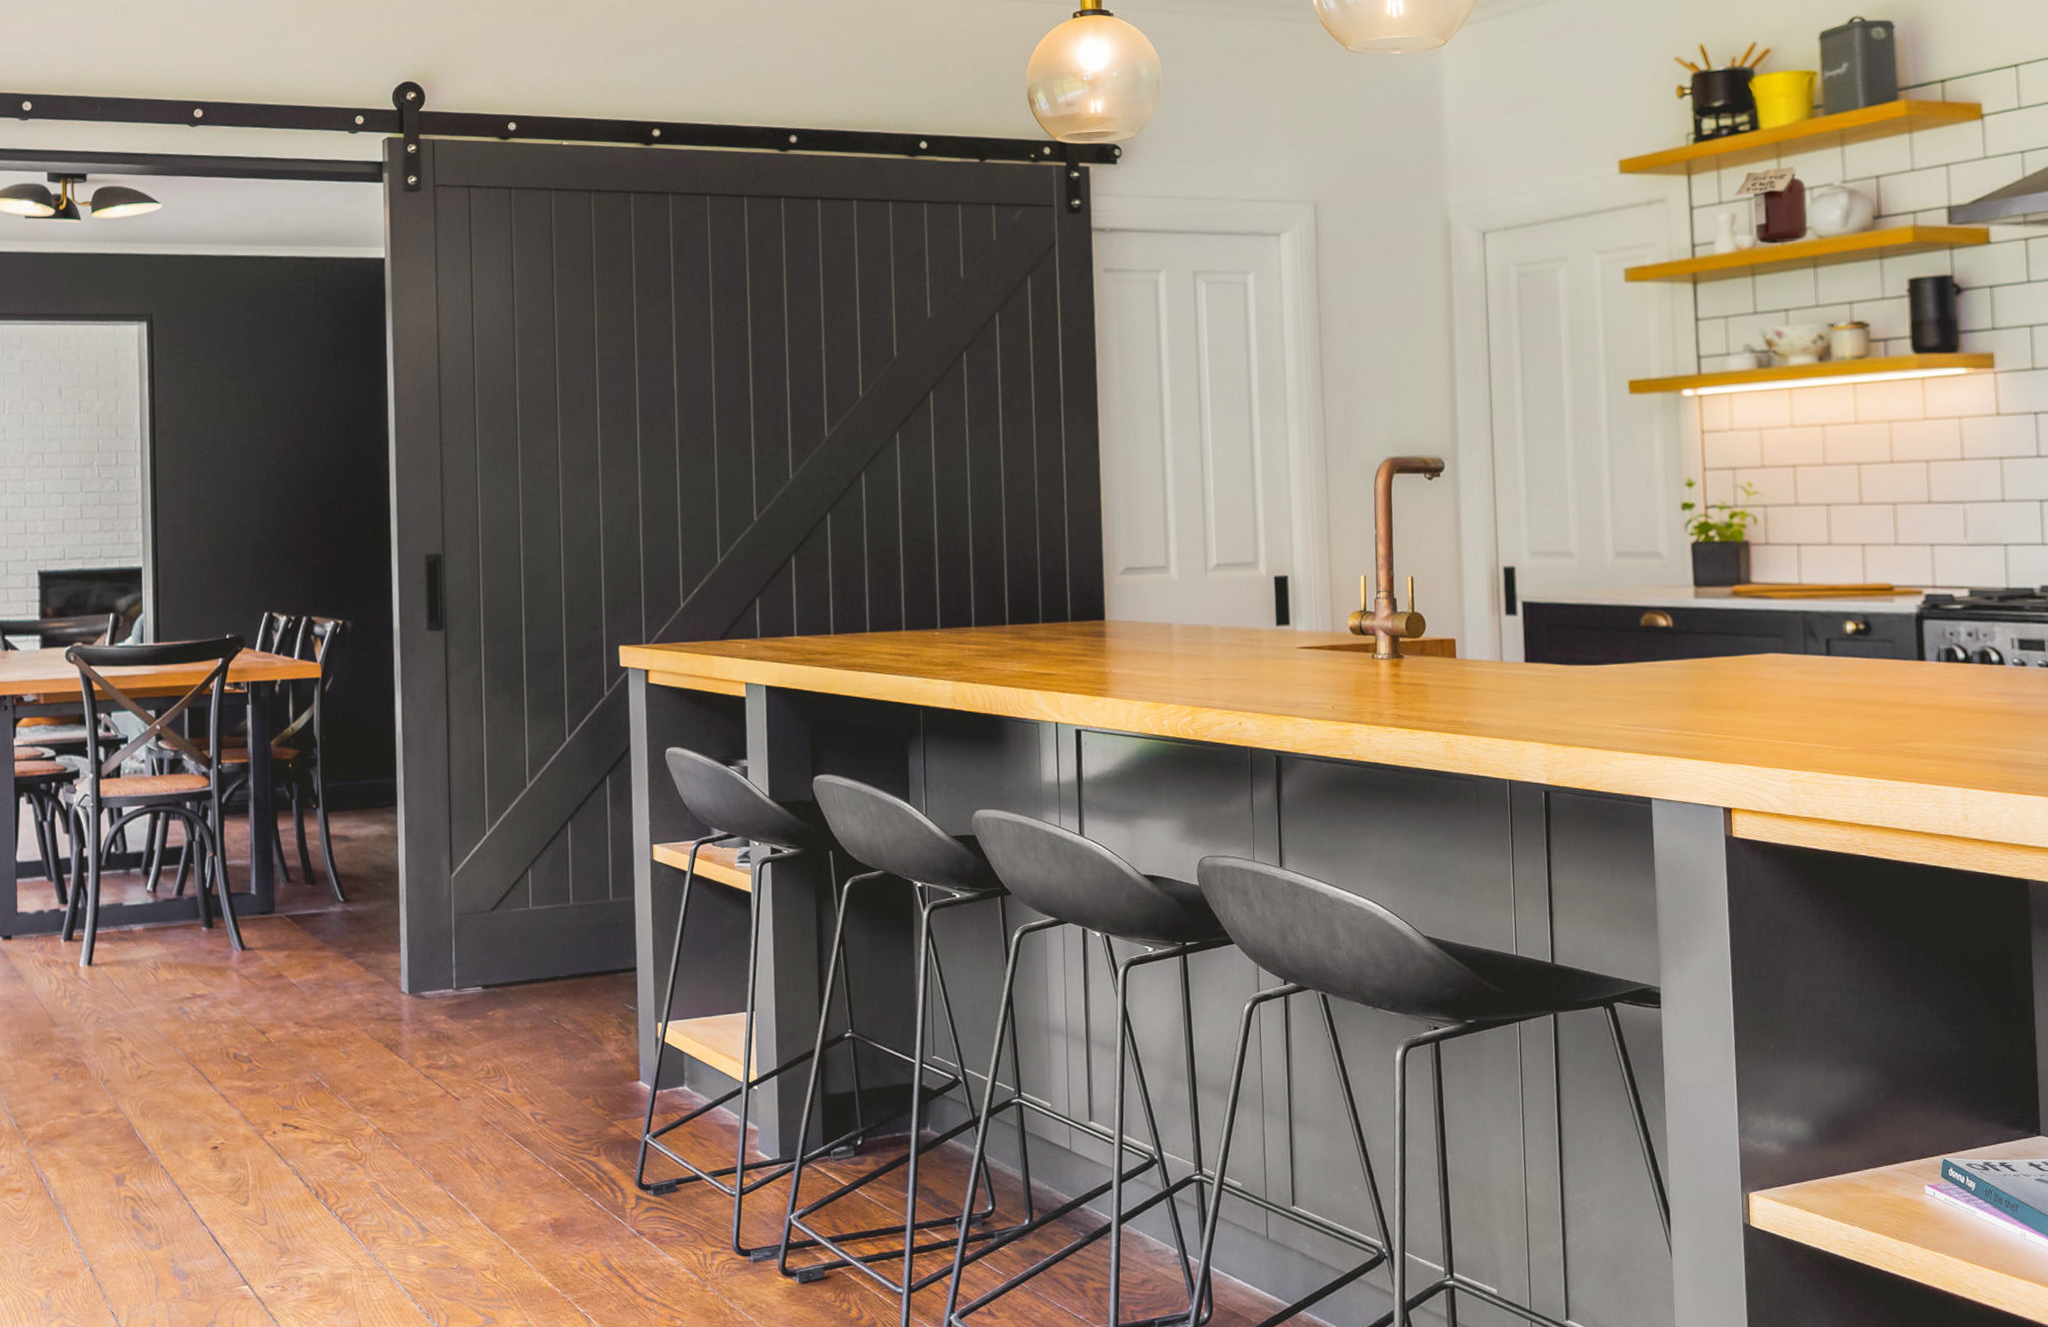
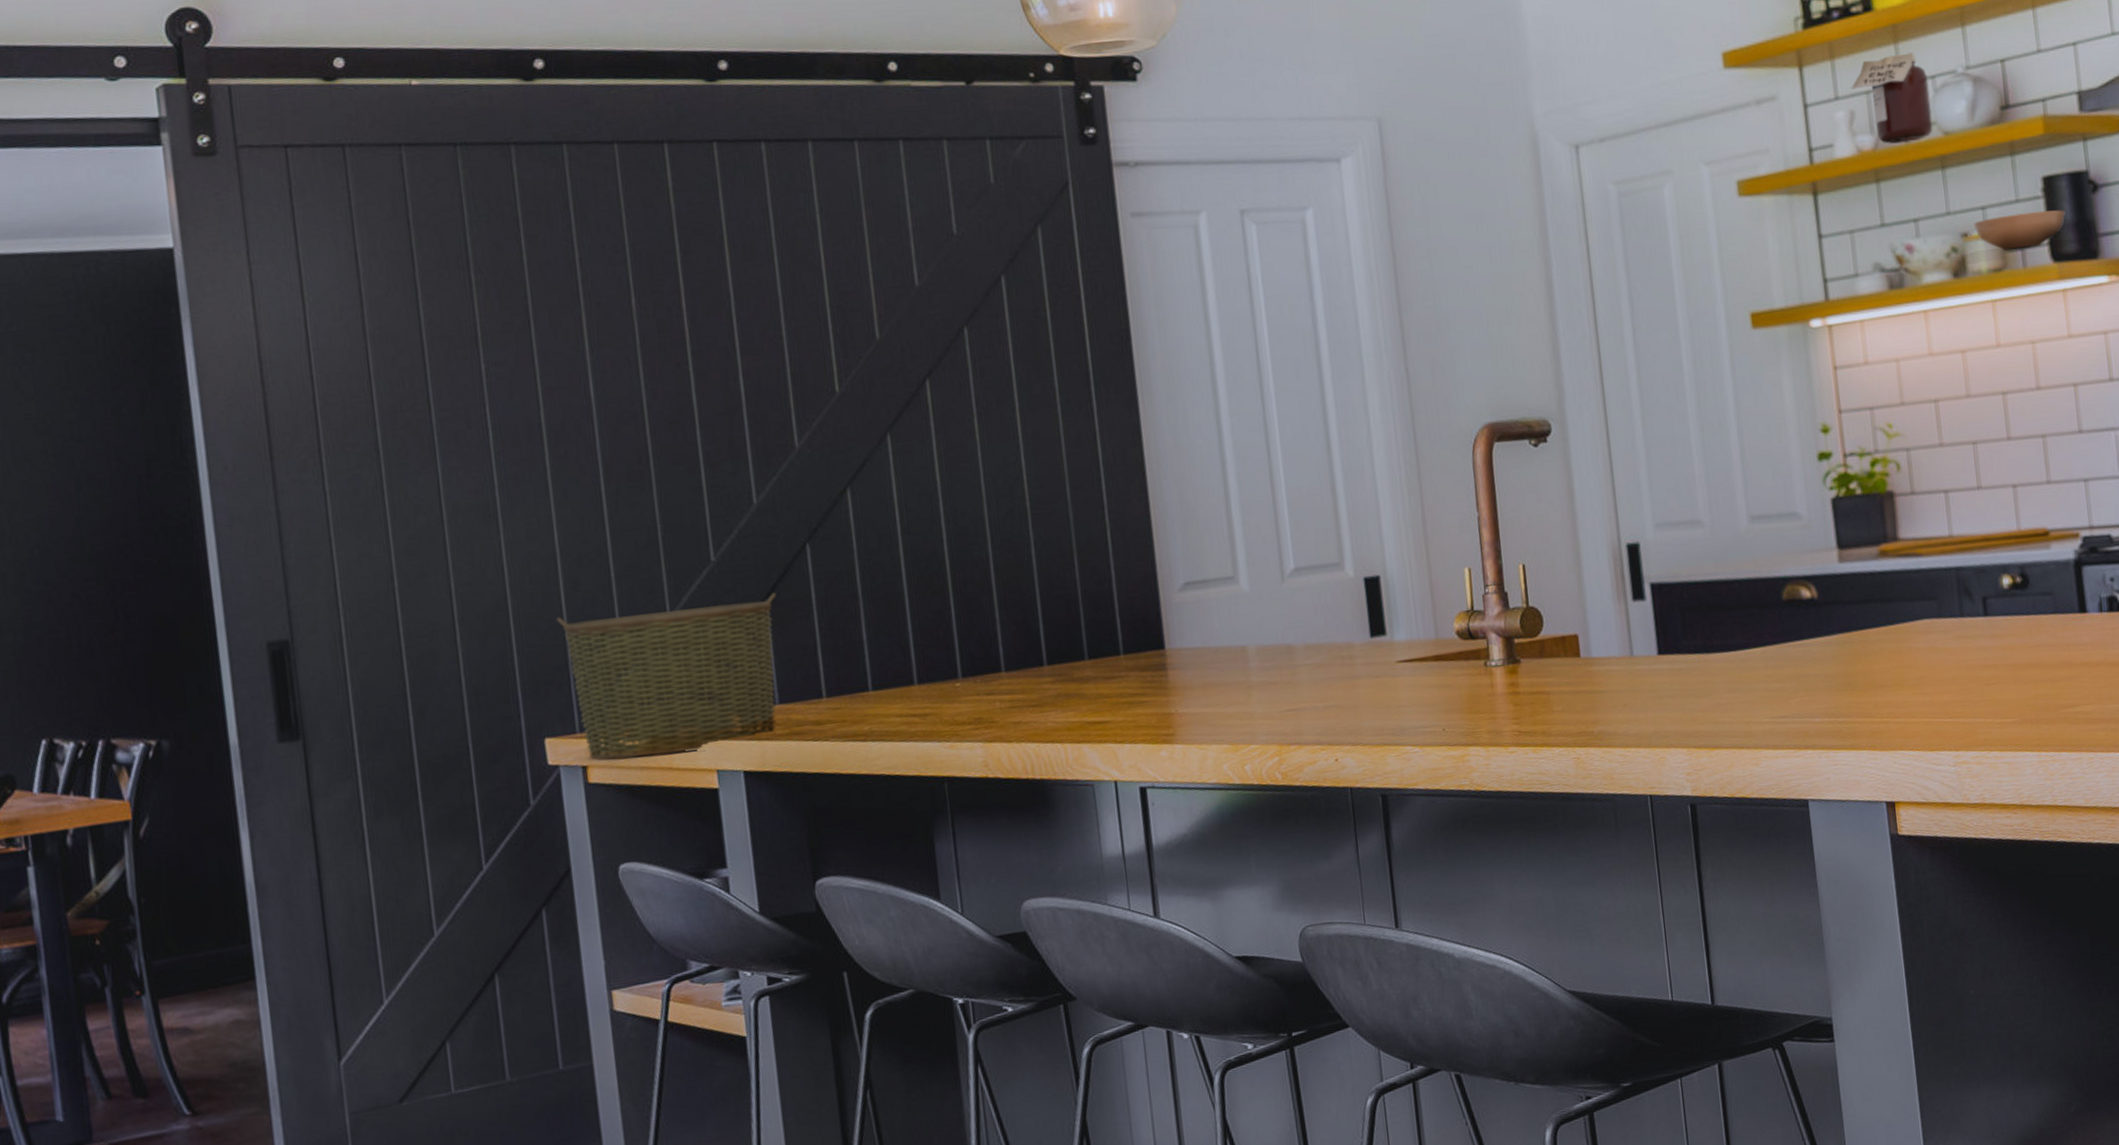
basket: none [635,548,802,667] -> present [556,592,777,760]
bowl: none [1840,308,1928,342] -> present [1973,210,2066,251]

